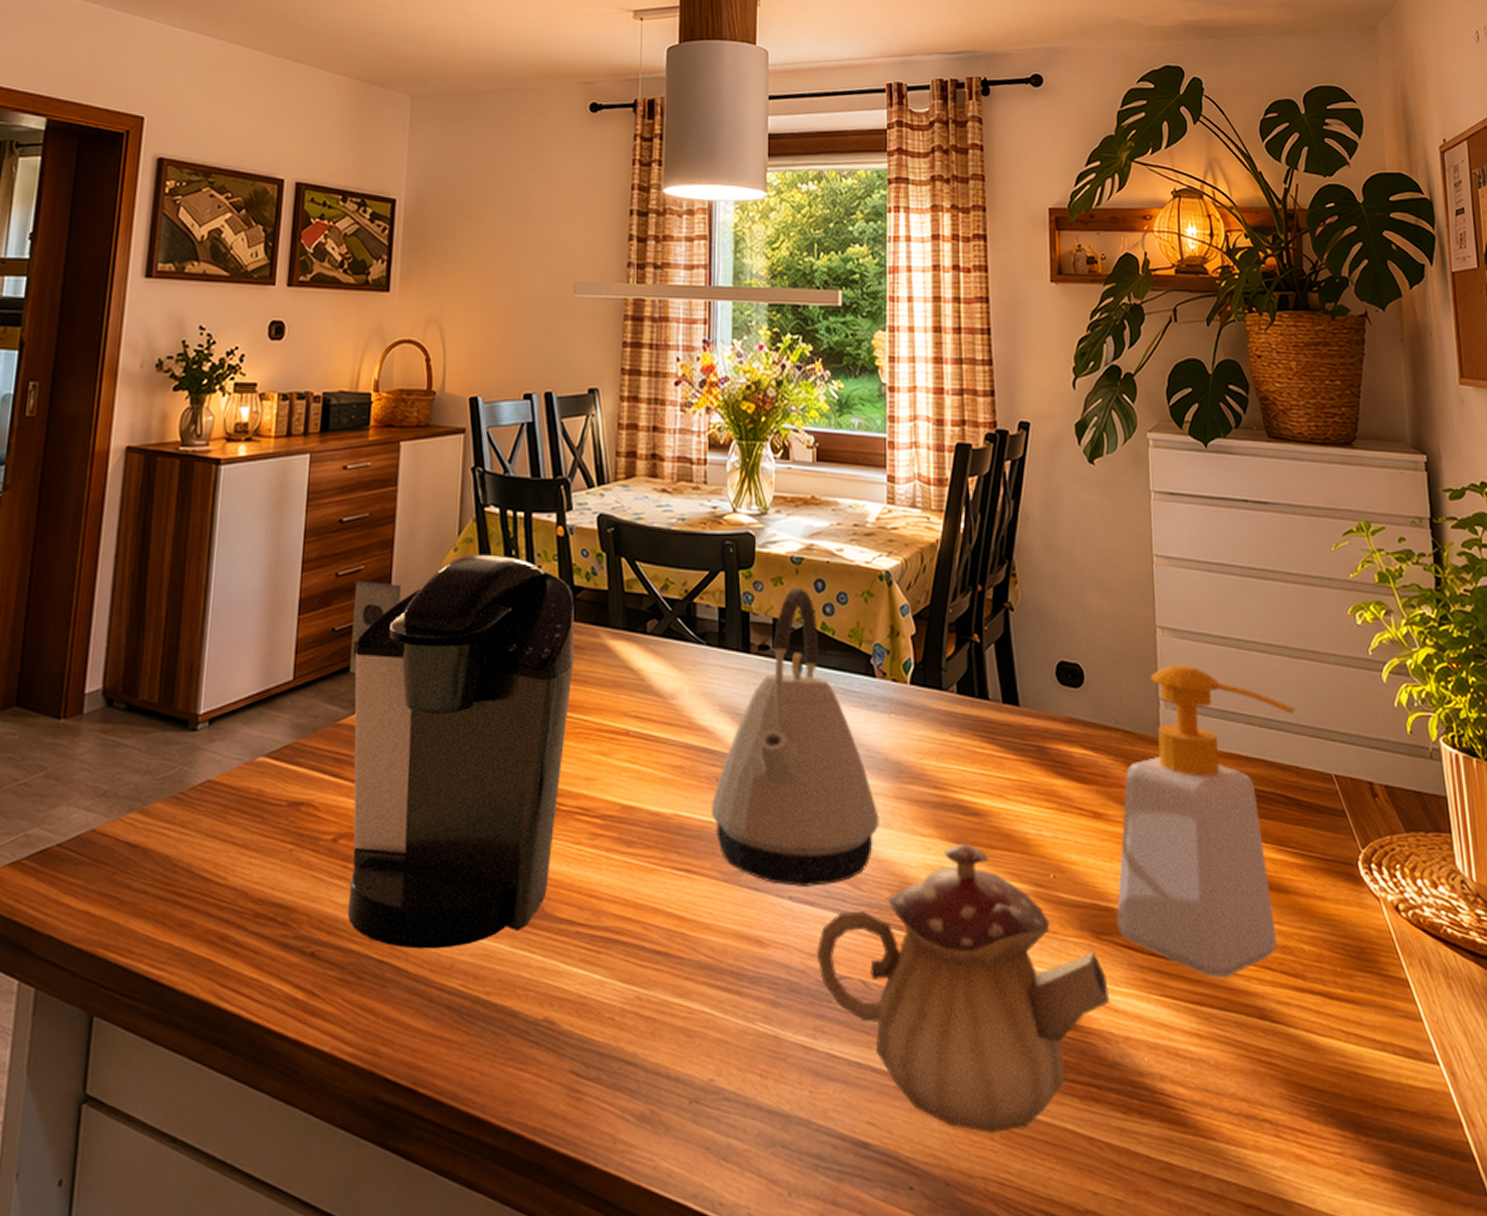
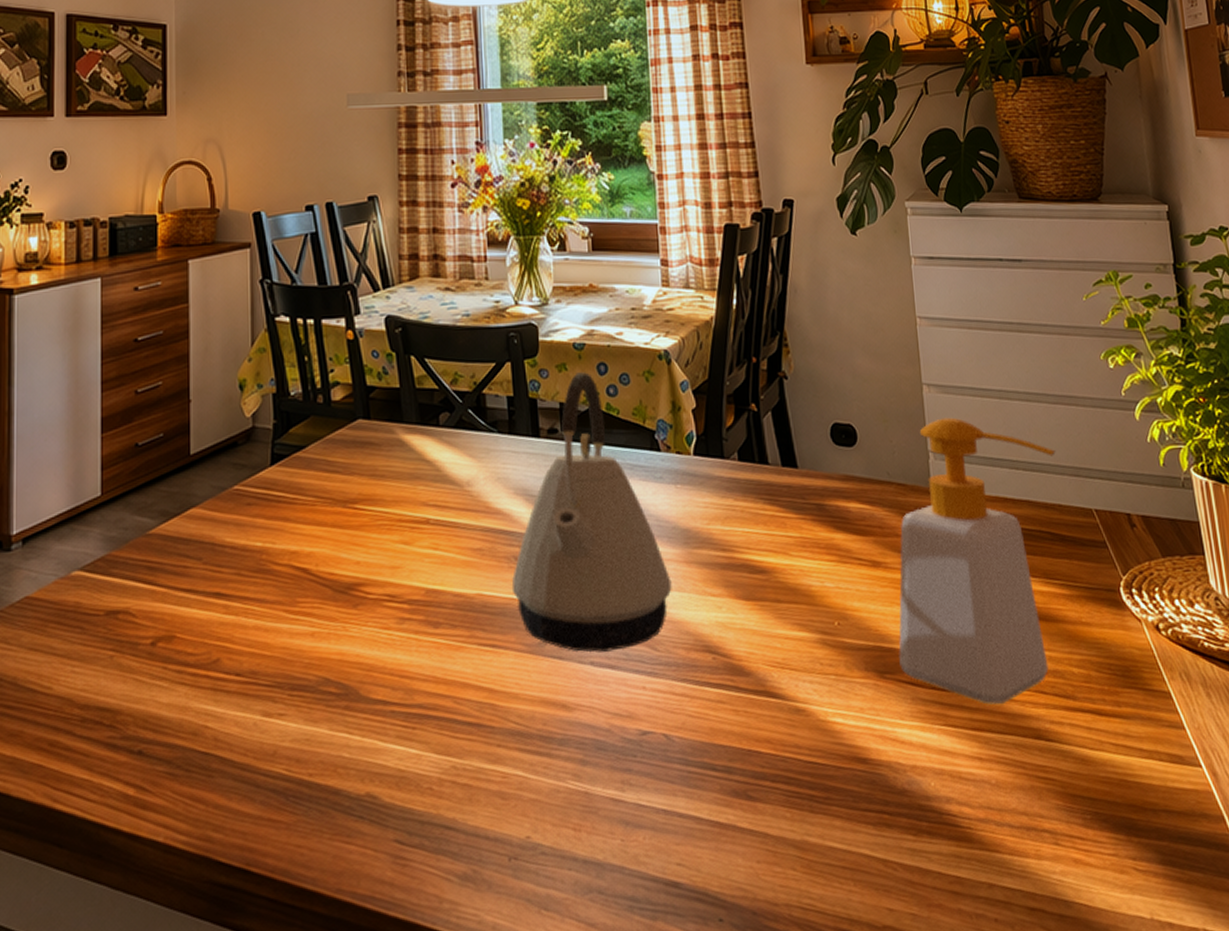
coffee maker: present [348,554,575,949] -> none [155,362,372,740]
teapot: present [816,843,1110,1133] -> none [620,599,897,864]

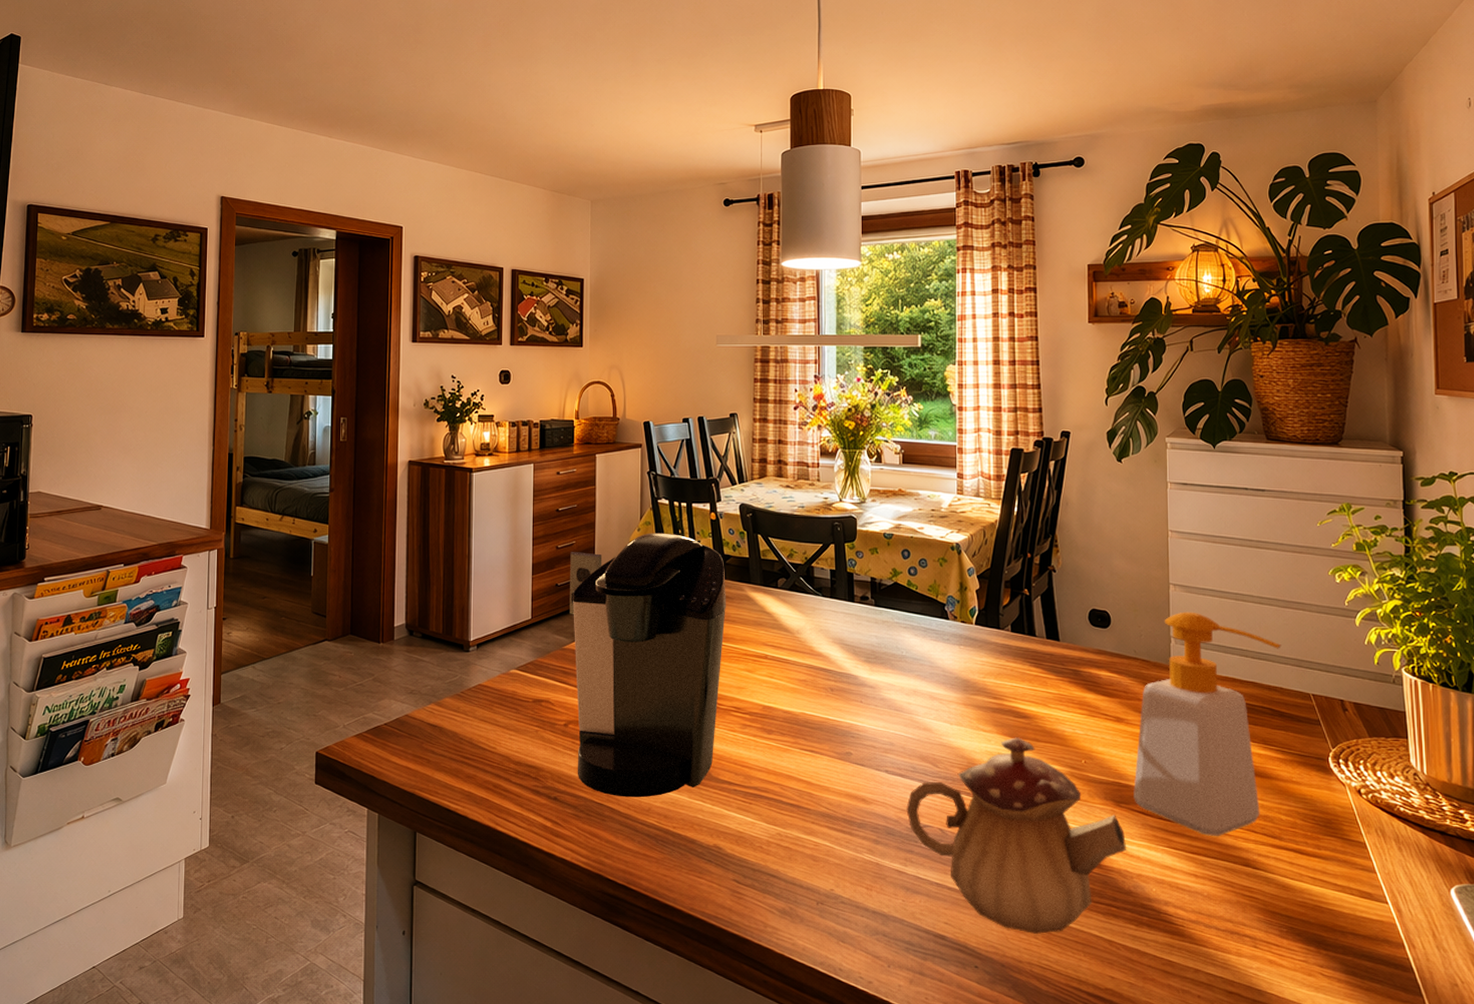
coffee maker: none [155,362,372,740] -> present [569,532,726,798]
kettle: present [512,372,672,653] -> none [828,556,952,764]
teapot: none [620,599,897,864] -> present [906,737,1127,934]

